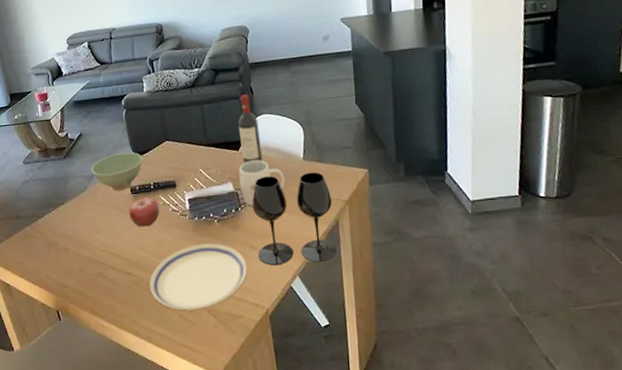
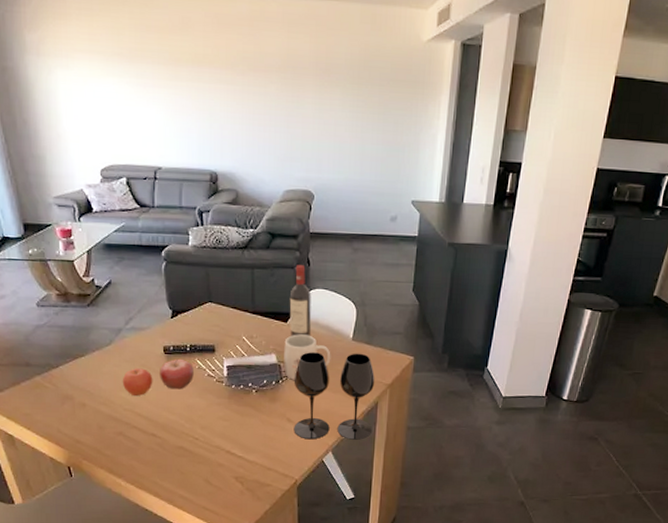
bowl: present [91,152,143,191] -> none [119,309,180,349]
fruit: none [97,210,124,237] -> present [122,368,153,396]
plate: present [149,242,247,312] -> none [176,411,281,477]

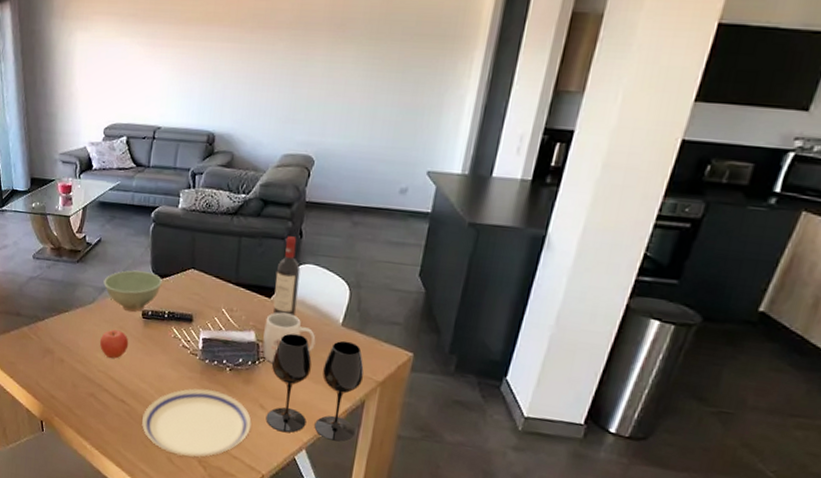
bowl: none [119,309,180,349] -> present [103,270,162,312]
fruit: present [160,358,194,390] -> none [135,324,169,358]
plate: none [176,411,281,477] -> present [142,388,252,458]

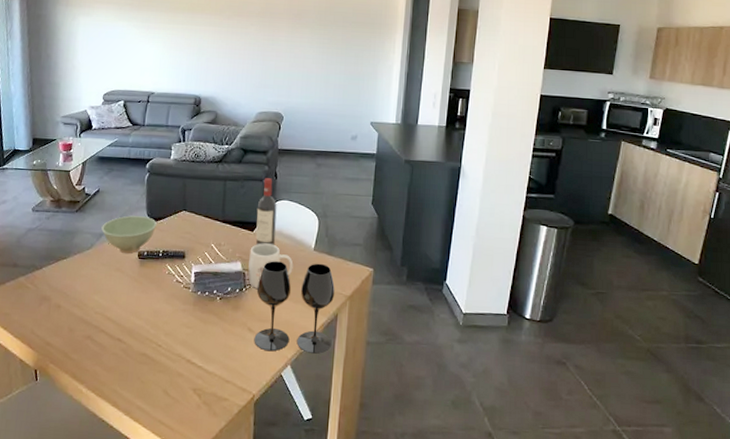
fruit: present [99,329,129,359] -> none [96,272,126,299]
plate: present [142,388,252,458] -> none [138,318,241,388]

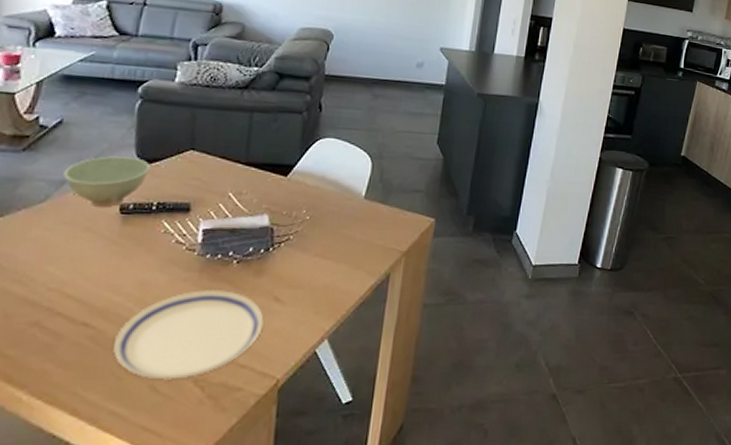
plate: none [138,318,241,388] -> present [113,288,264,382]
mug: present [248,243,294,289] -> none [277,190,338,247]
wine glass: present [254,261,335,354] -> none [281,212,389,324]
wine bottle: present [255,178,277,246] -> none [289,110,320,194]

